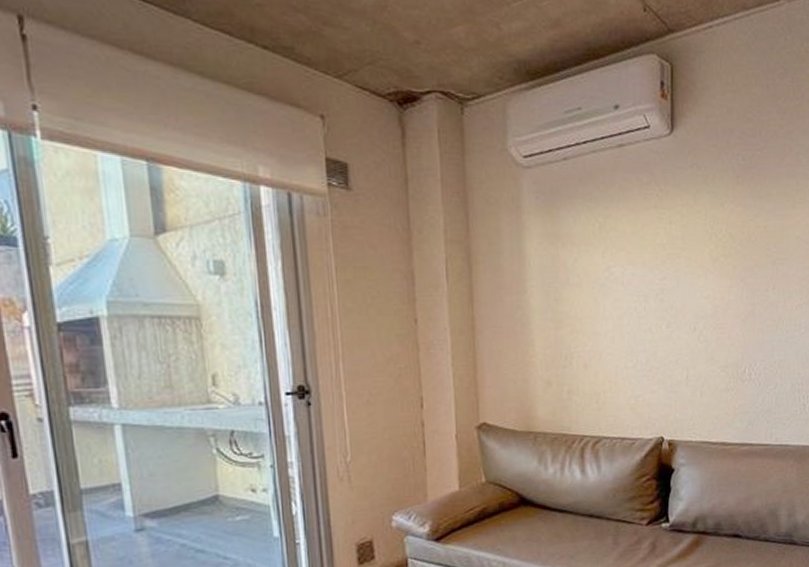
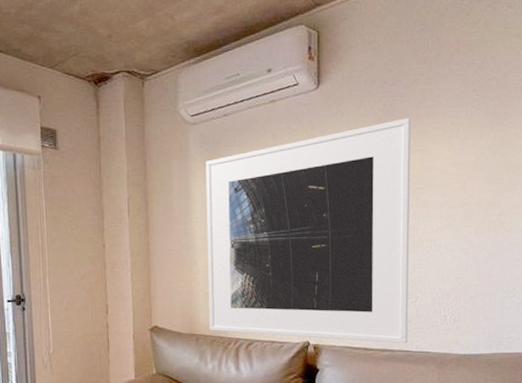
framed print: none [542,176,770,437] -> present [205,118,411,344]

